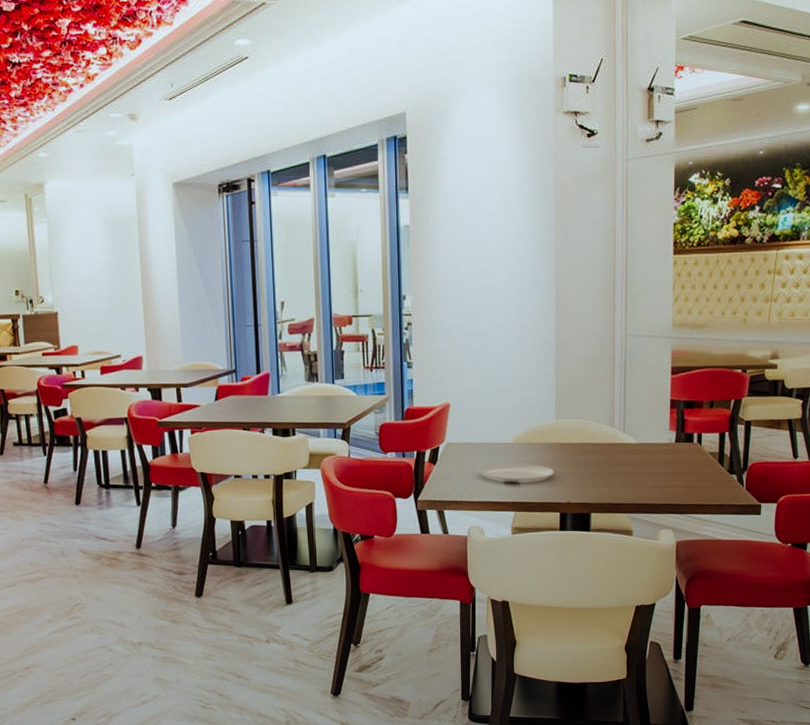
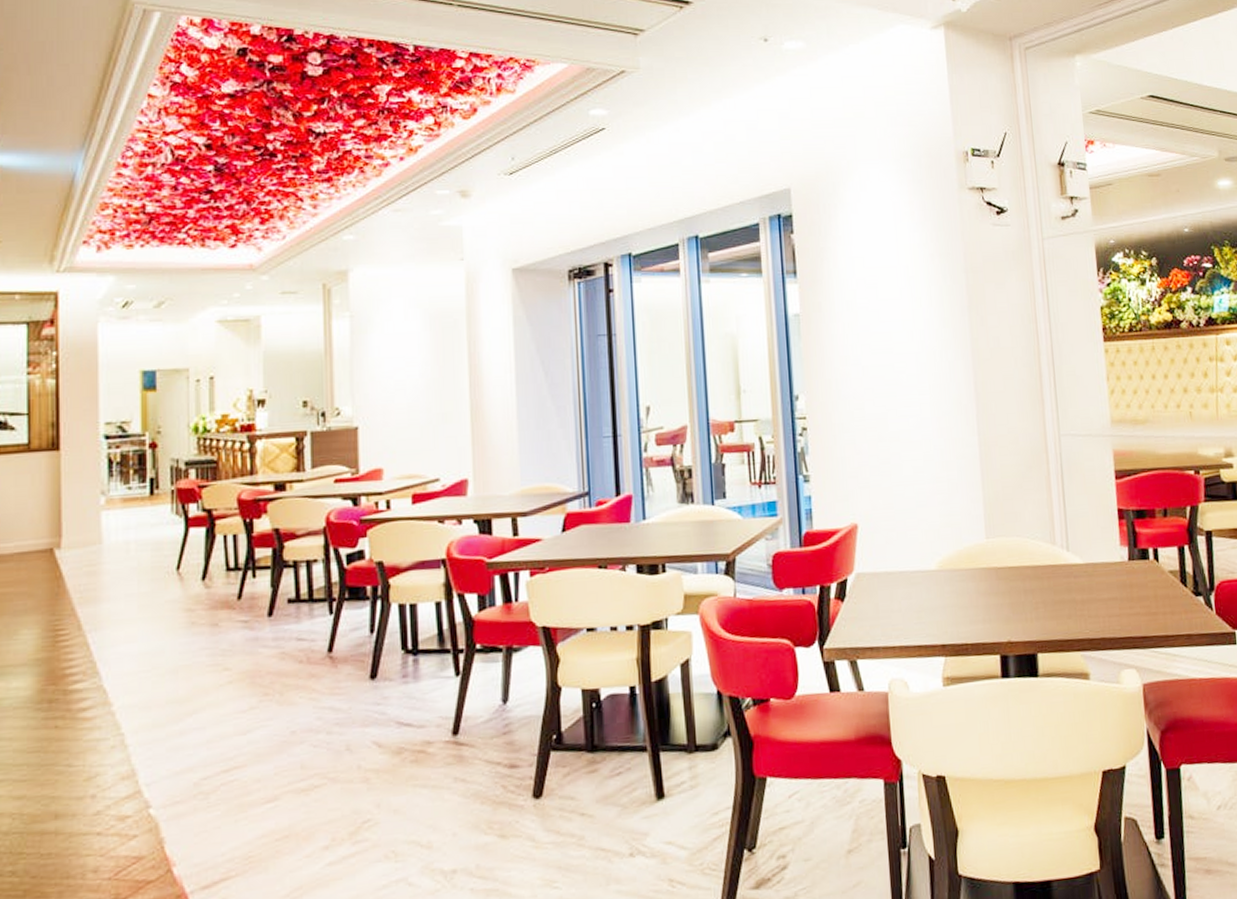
plate: present [477,463,555,483] -> none [896,594,990,621]

